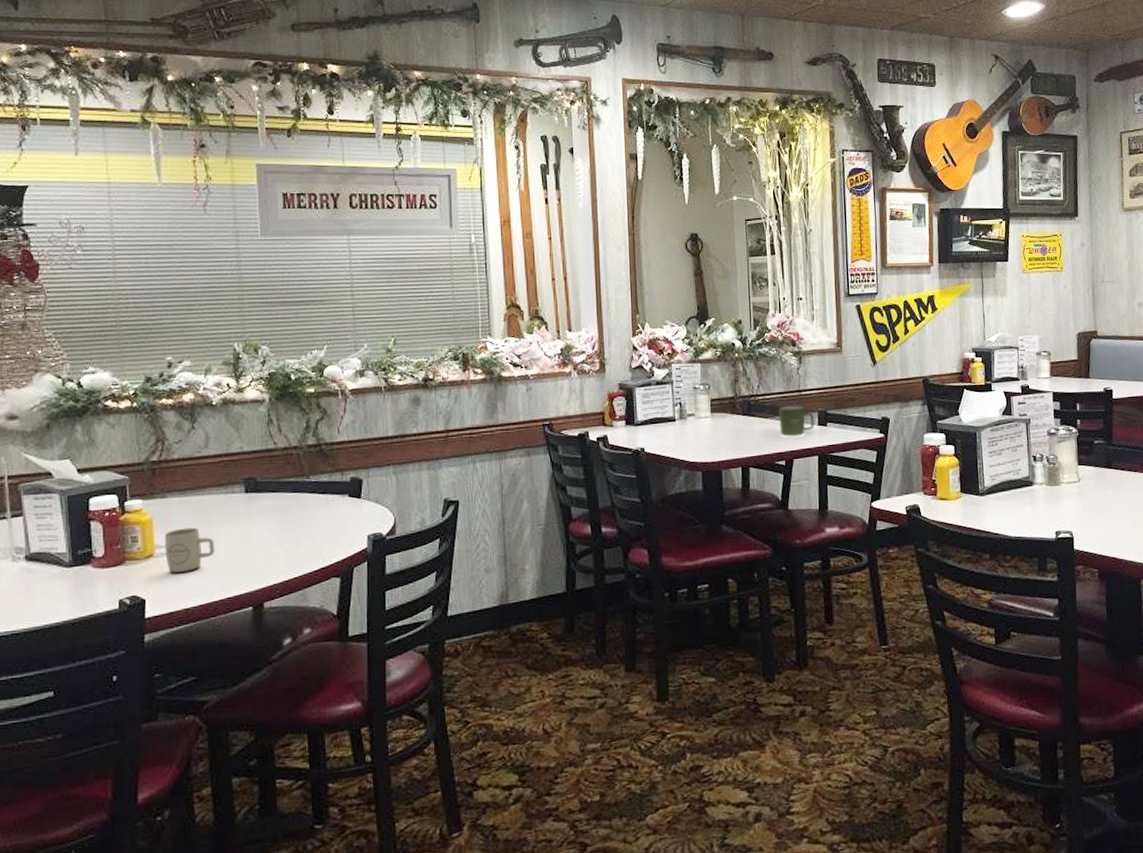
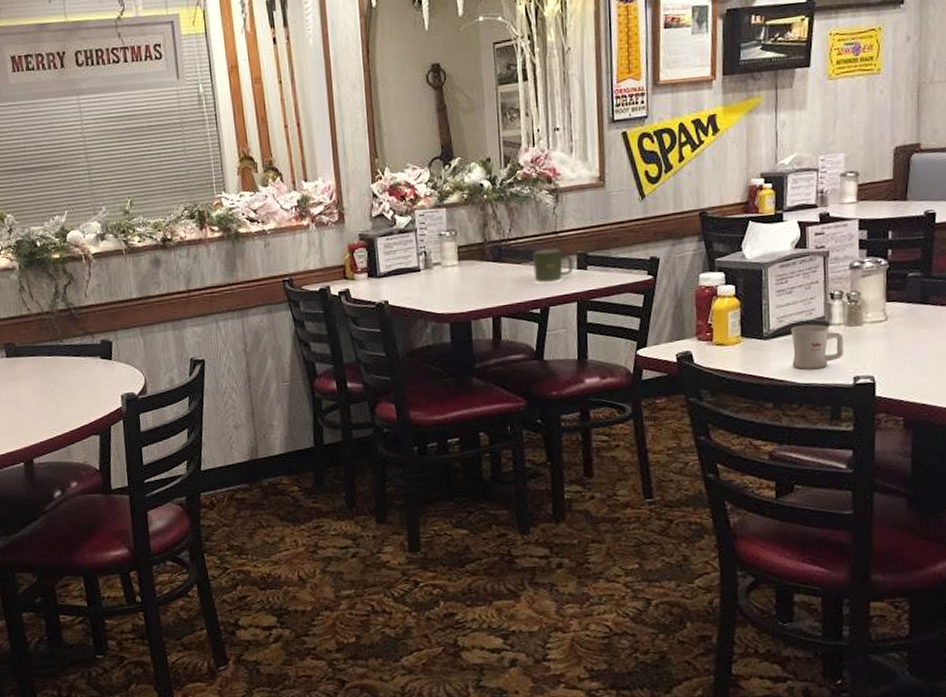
mug: none [1002,483,1047,524] -> present [791,324,844,369]

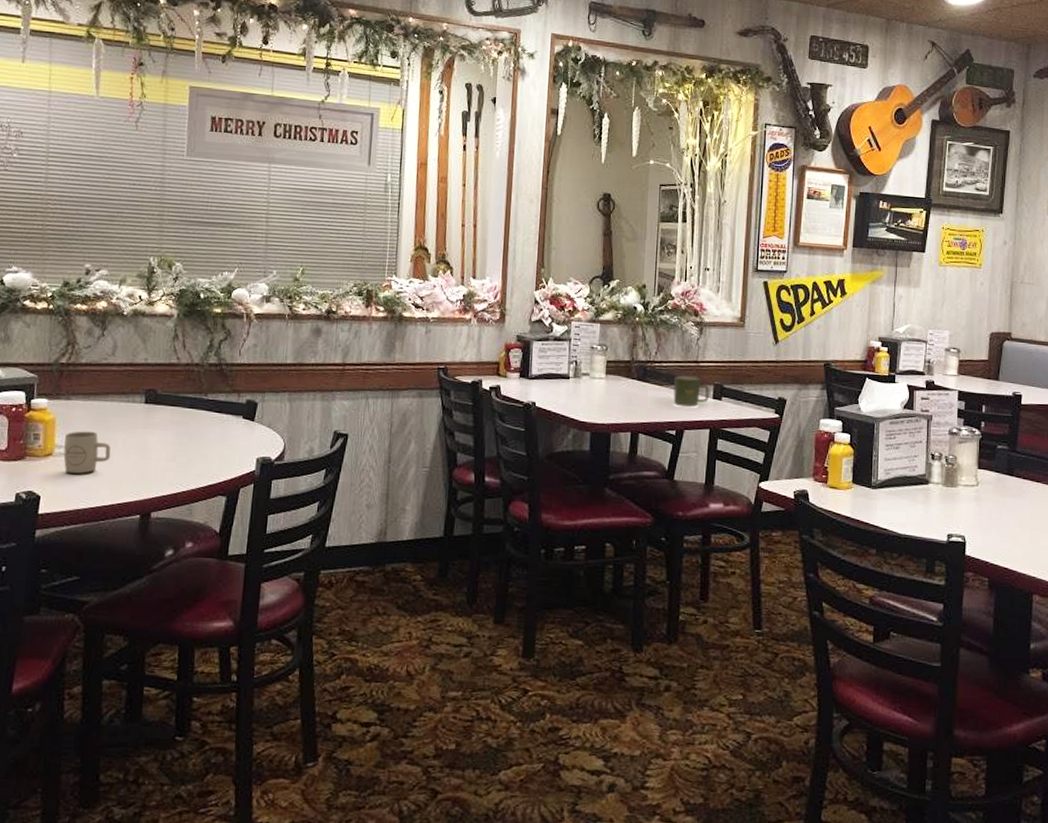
mug: present [791,324,844,369] -> none [895,479,941,522]

